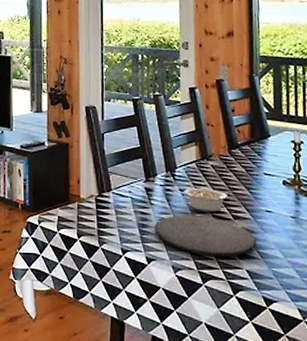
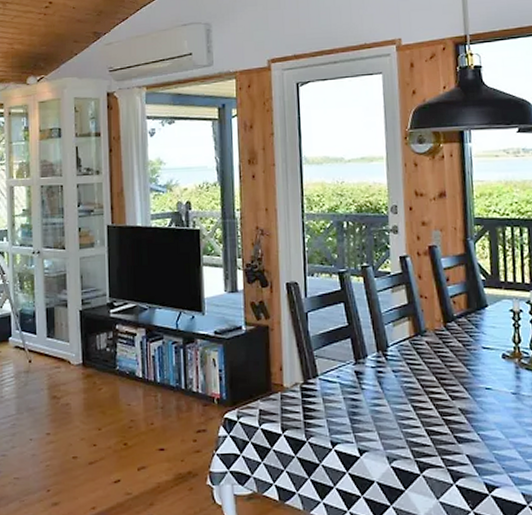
plate: present [154,215,257,257] -> none [366,398,477,442]
legume: present [184,188,228,211] -> none [397,368,444,393]

